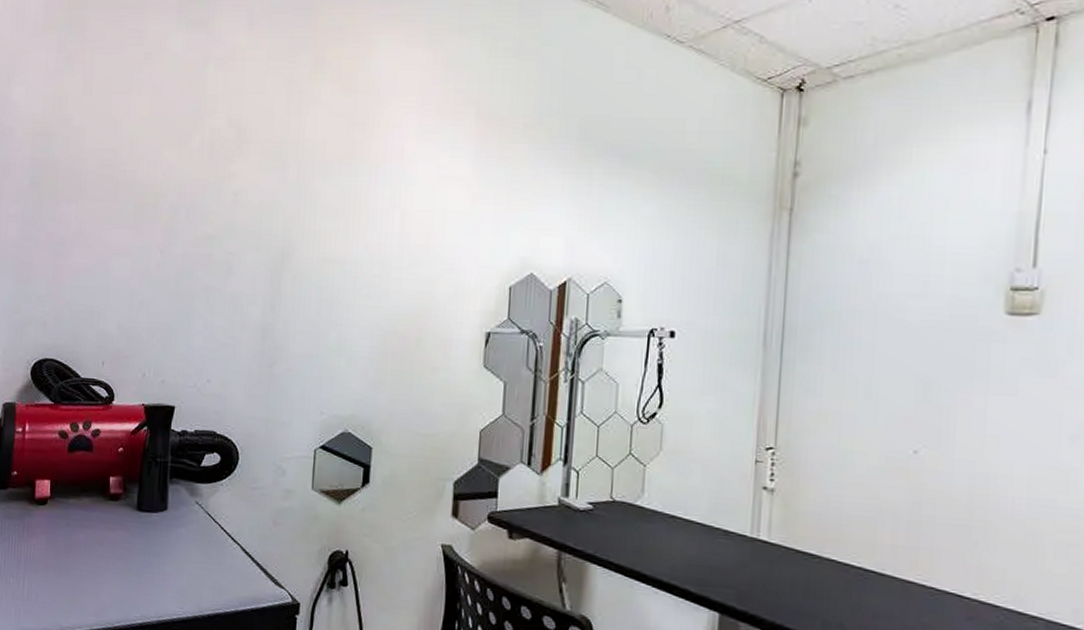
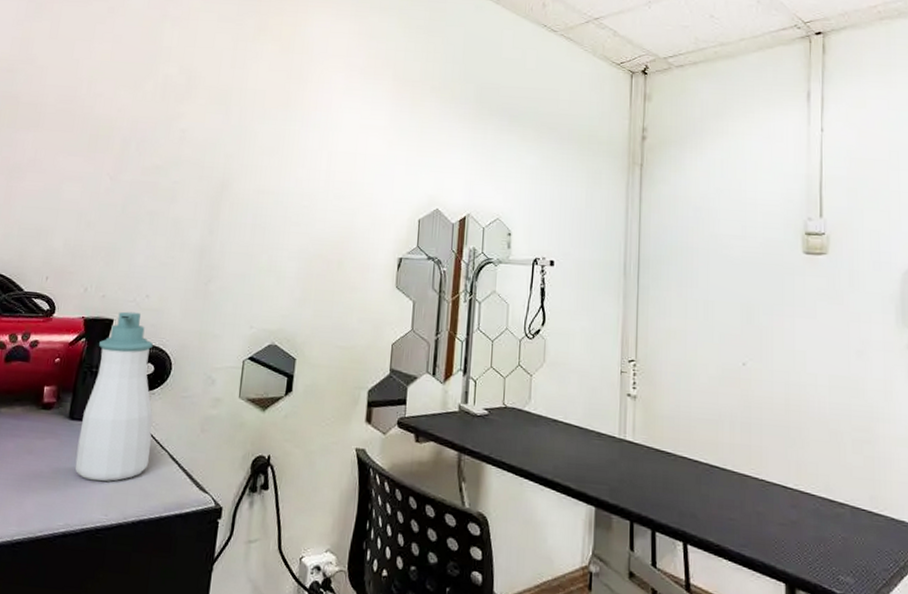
soap bottle: none [147,398,223,574] -> present [75,311,153,482]

